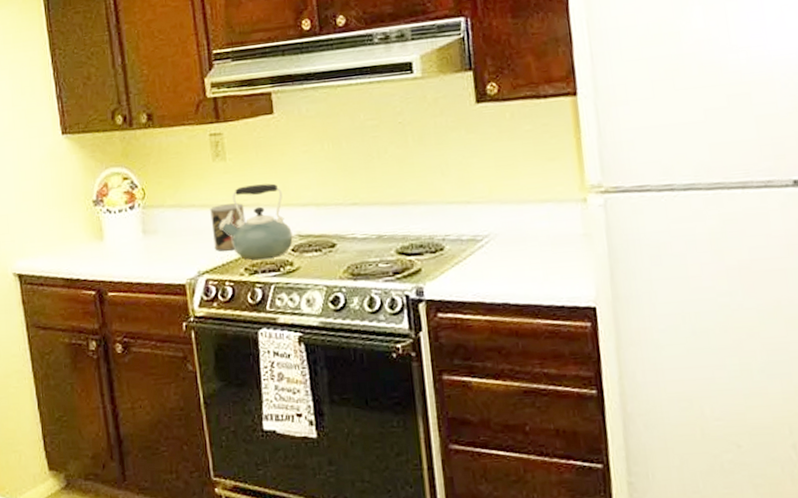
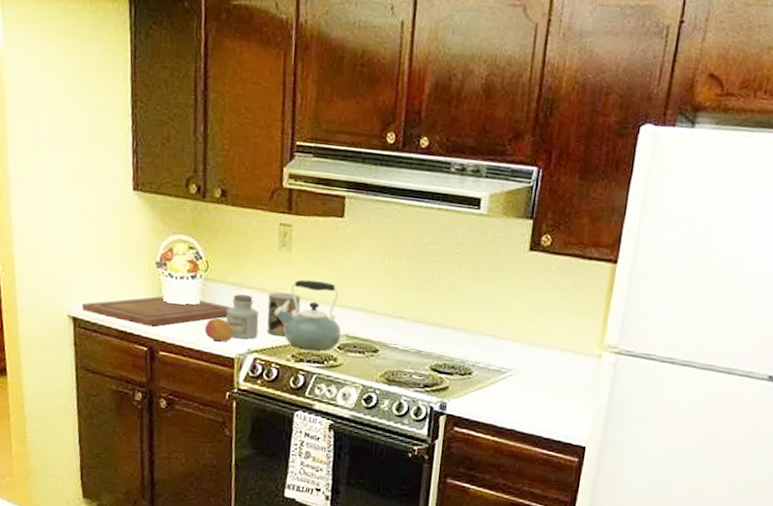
cutting board: none [25,229,174,269] -> present [81,296,231,327]
fruit: none [150,244,180,269] -> present [204,317,233,341]
jar: none [170,214,206,262] -> present [226,294,259,339]

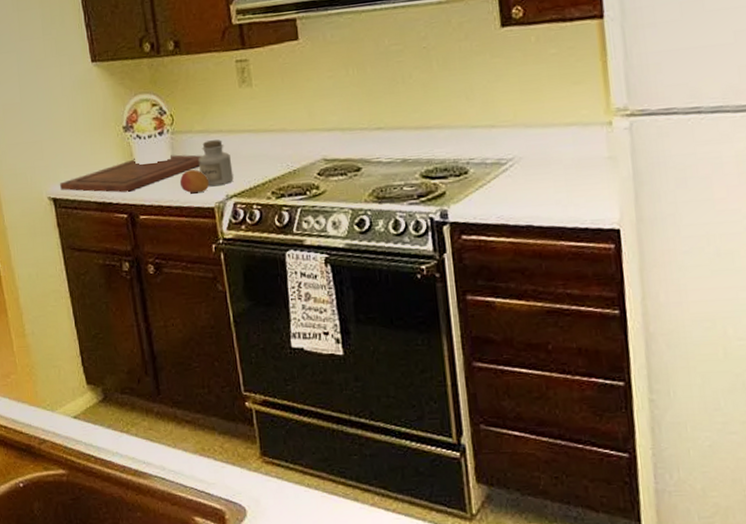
tin can: present [267,292,301,337] -> none [237,128,272,176]
kettle: present [274,279,341,351] -> none [246,109,319,184]

